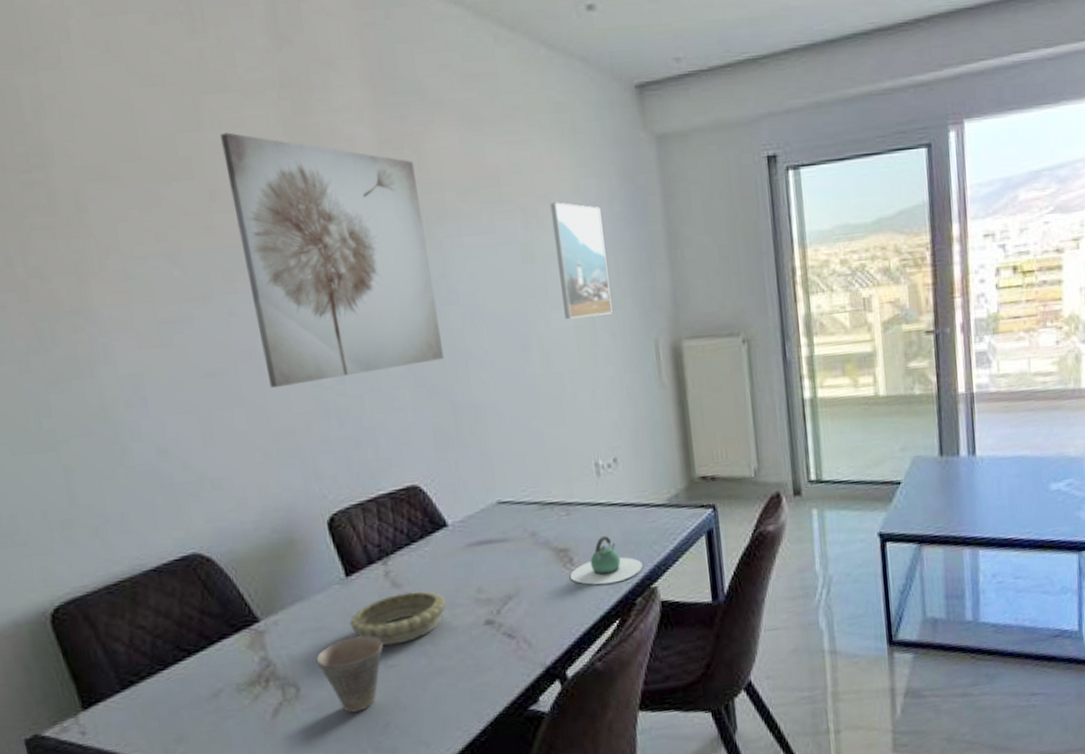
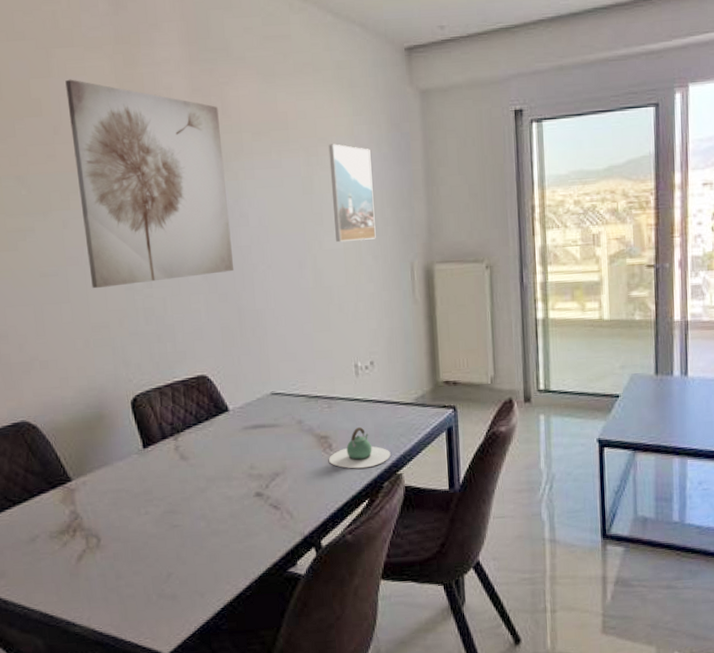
cup: present [316,635,383,713] -> none [115,498,170,563]
decorative bowl: present [349,591,446,646] -> none [144,464,224,509]

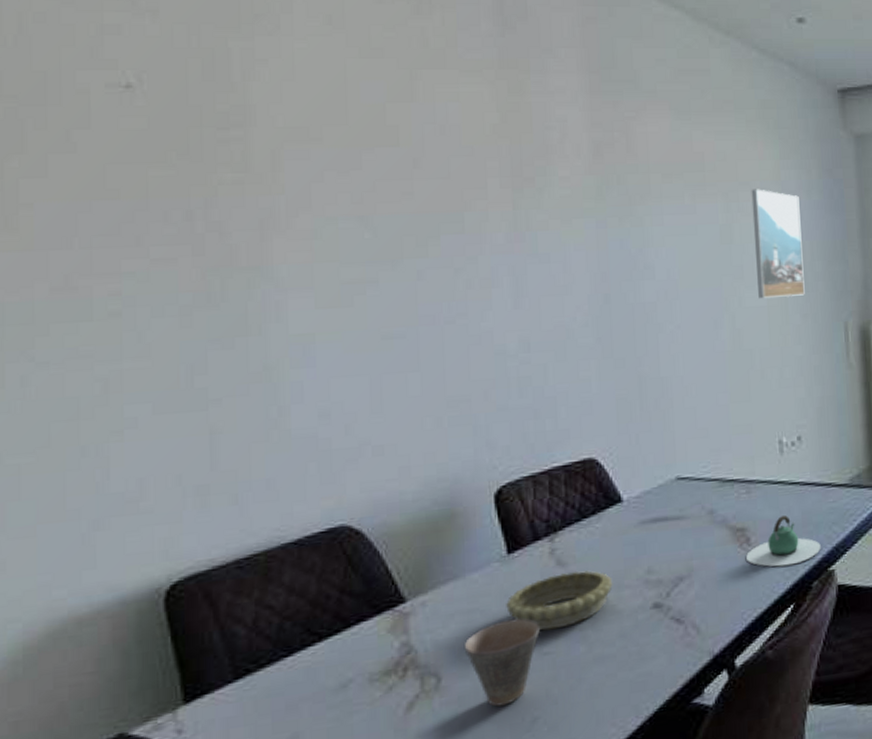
wall art: present [65,79,234,289] -> none [432,105,635,354]
cup: none [115,498,170,563] -> present [464,618,540,707]
decorative bowl: none [144,464,224,509] -> present [506,570,613,631]

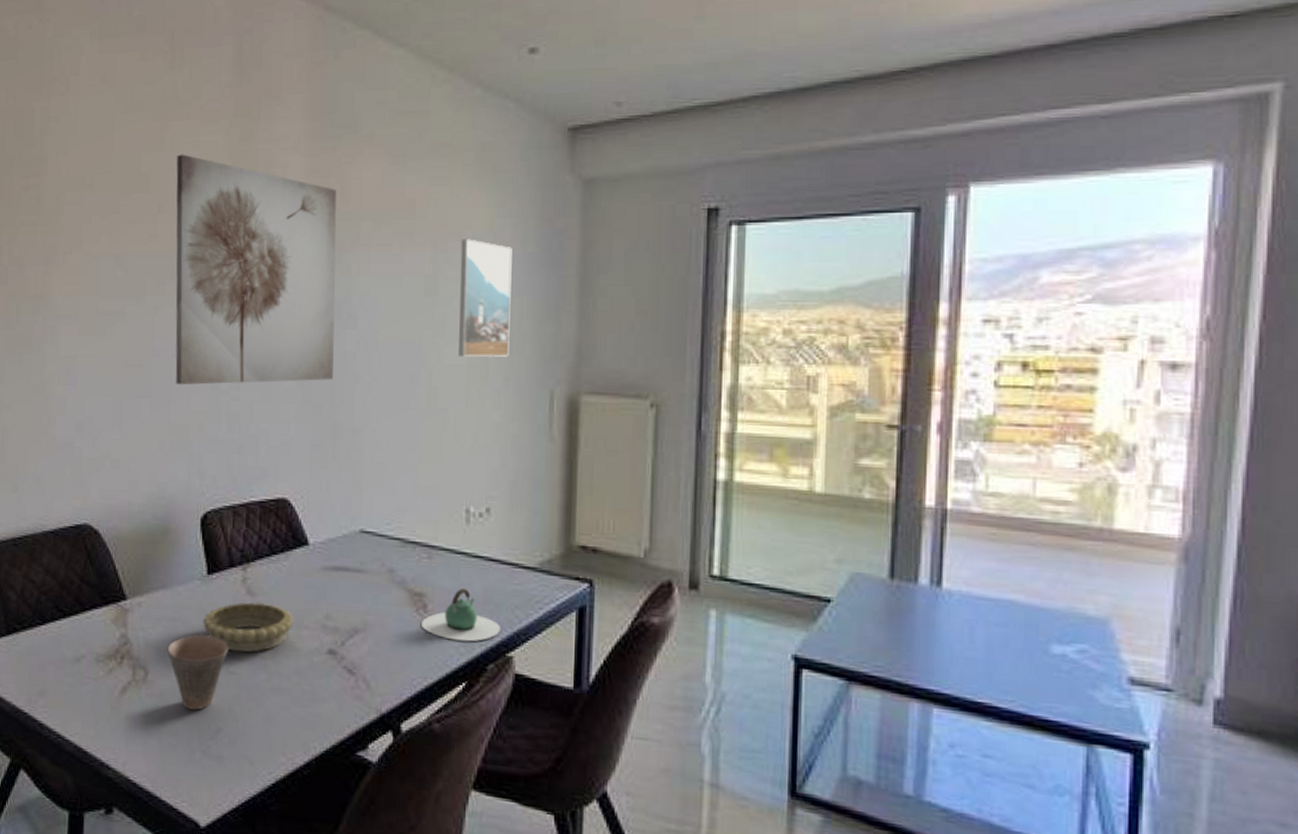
wall art: none [432,105,635,354] -> present [175,154,337,385]

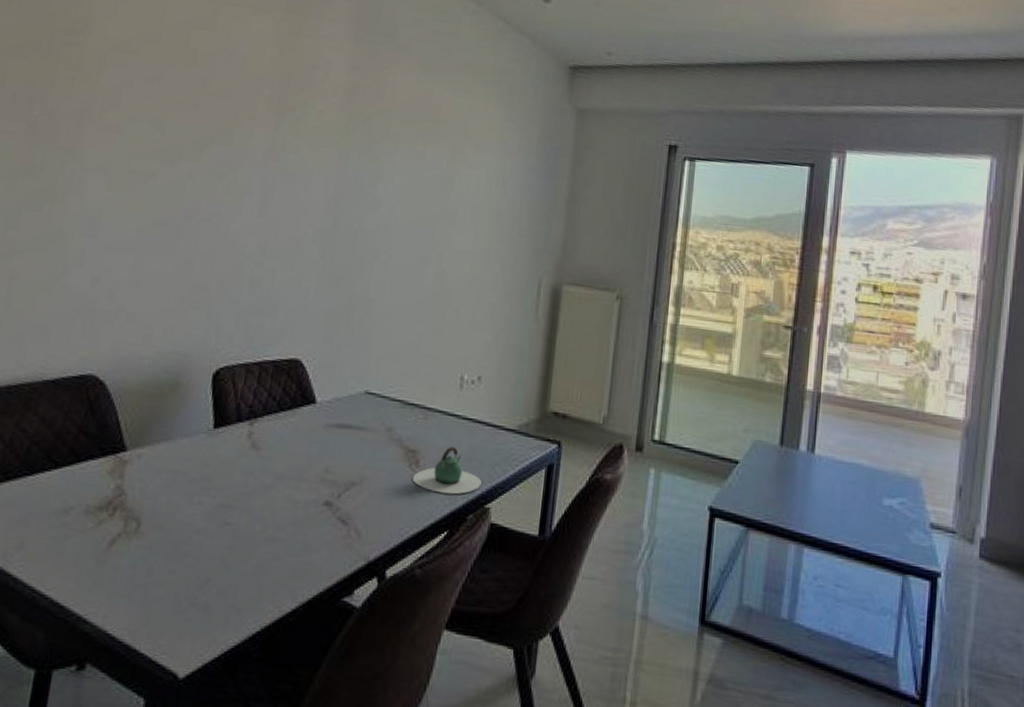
cup: present [167,634,228,710] -> none [163,486,227,561]
wall art: present [175,154,337,385] -> none [202,36,373,255]
decorative bowl: present [203,601,294,653] -> none [203,455,295,504]
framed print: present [459,239,512,357] -> none [466,145,518,248]

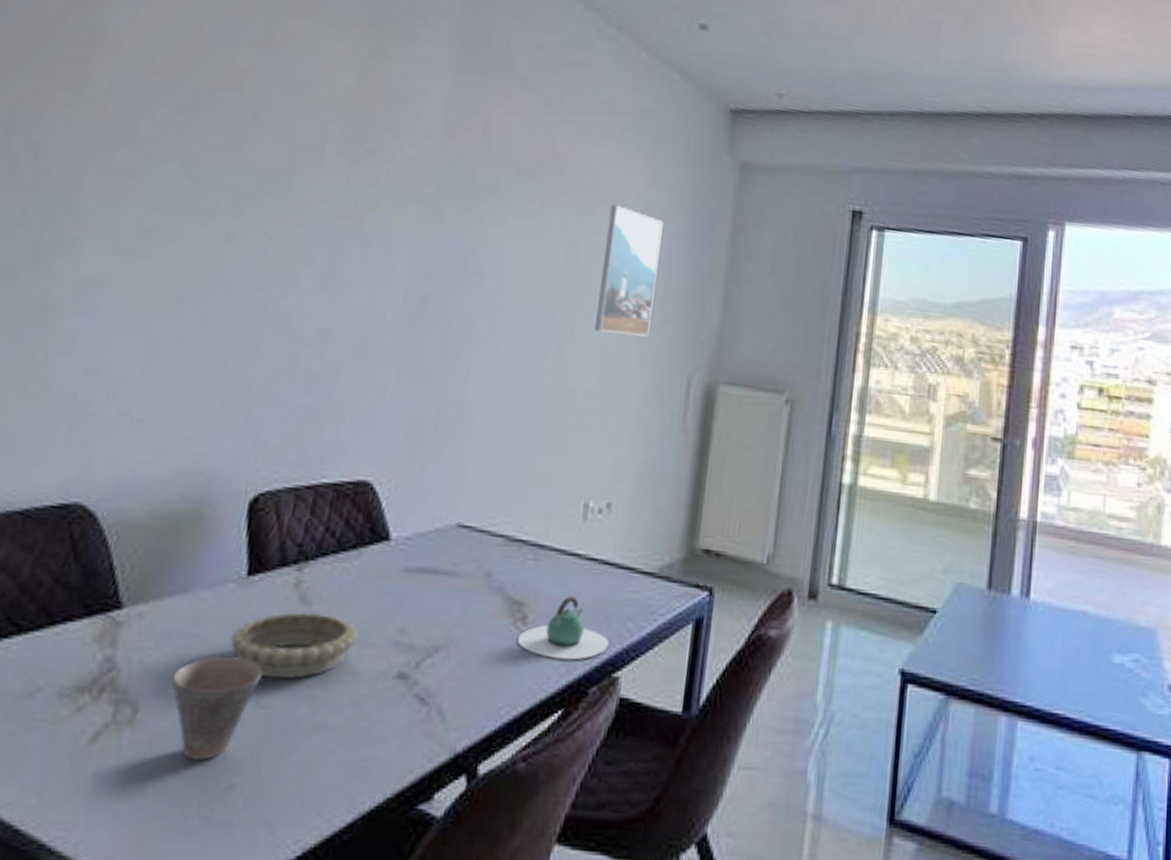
cup: none [163,486,227,561] -> present [172,655,263,760]
decorative bowl: none [203,455,295,504] -> present [230,611,358,679]
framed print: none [466,145,518,248] -> present [595,204,663,337]

